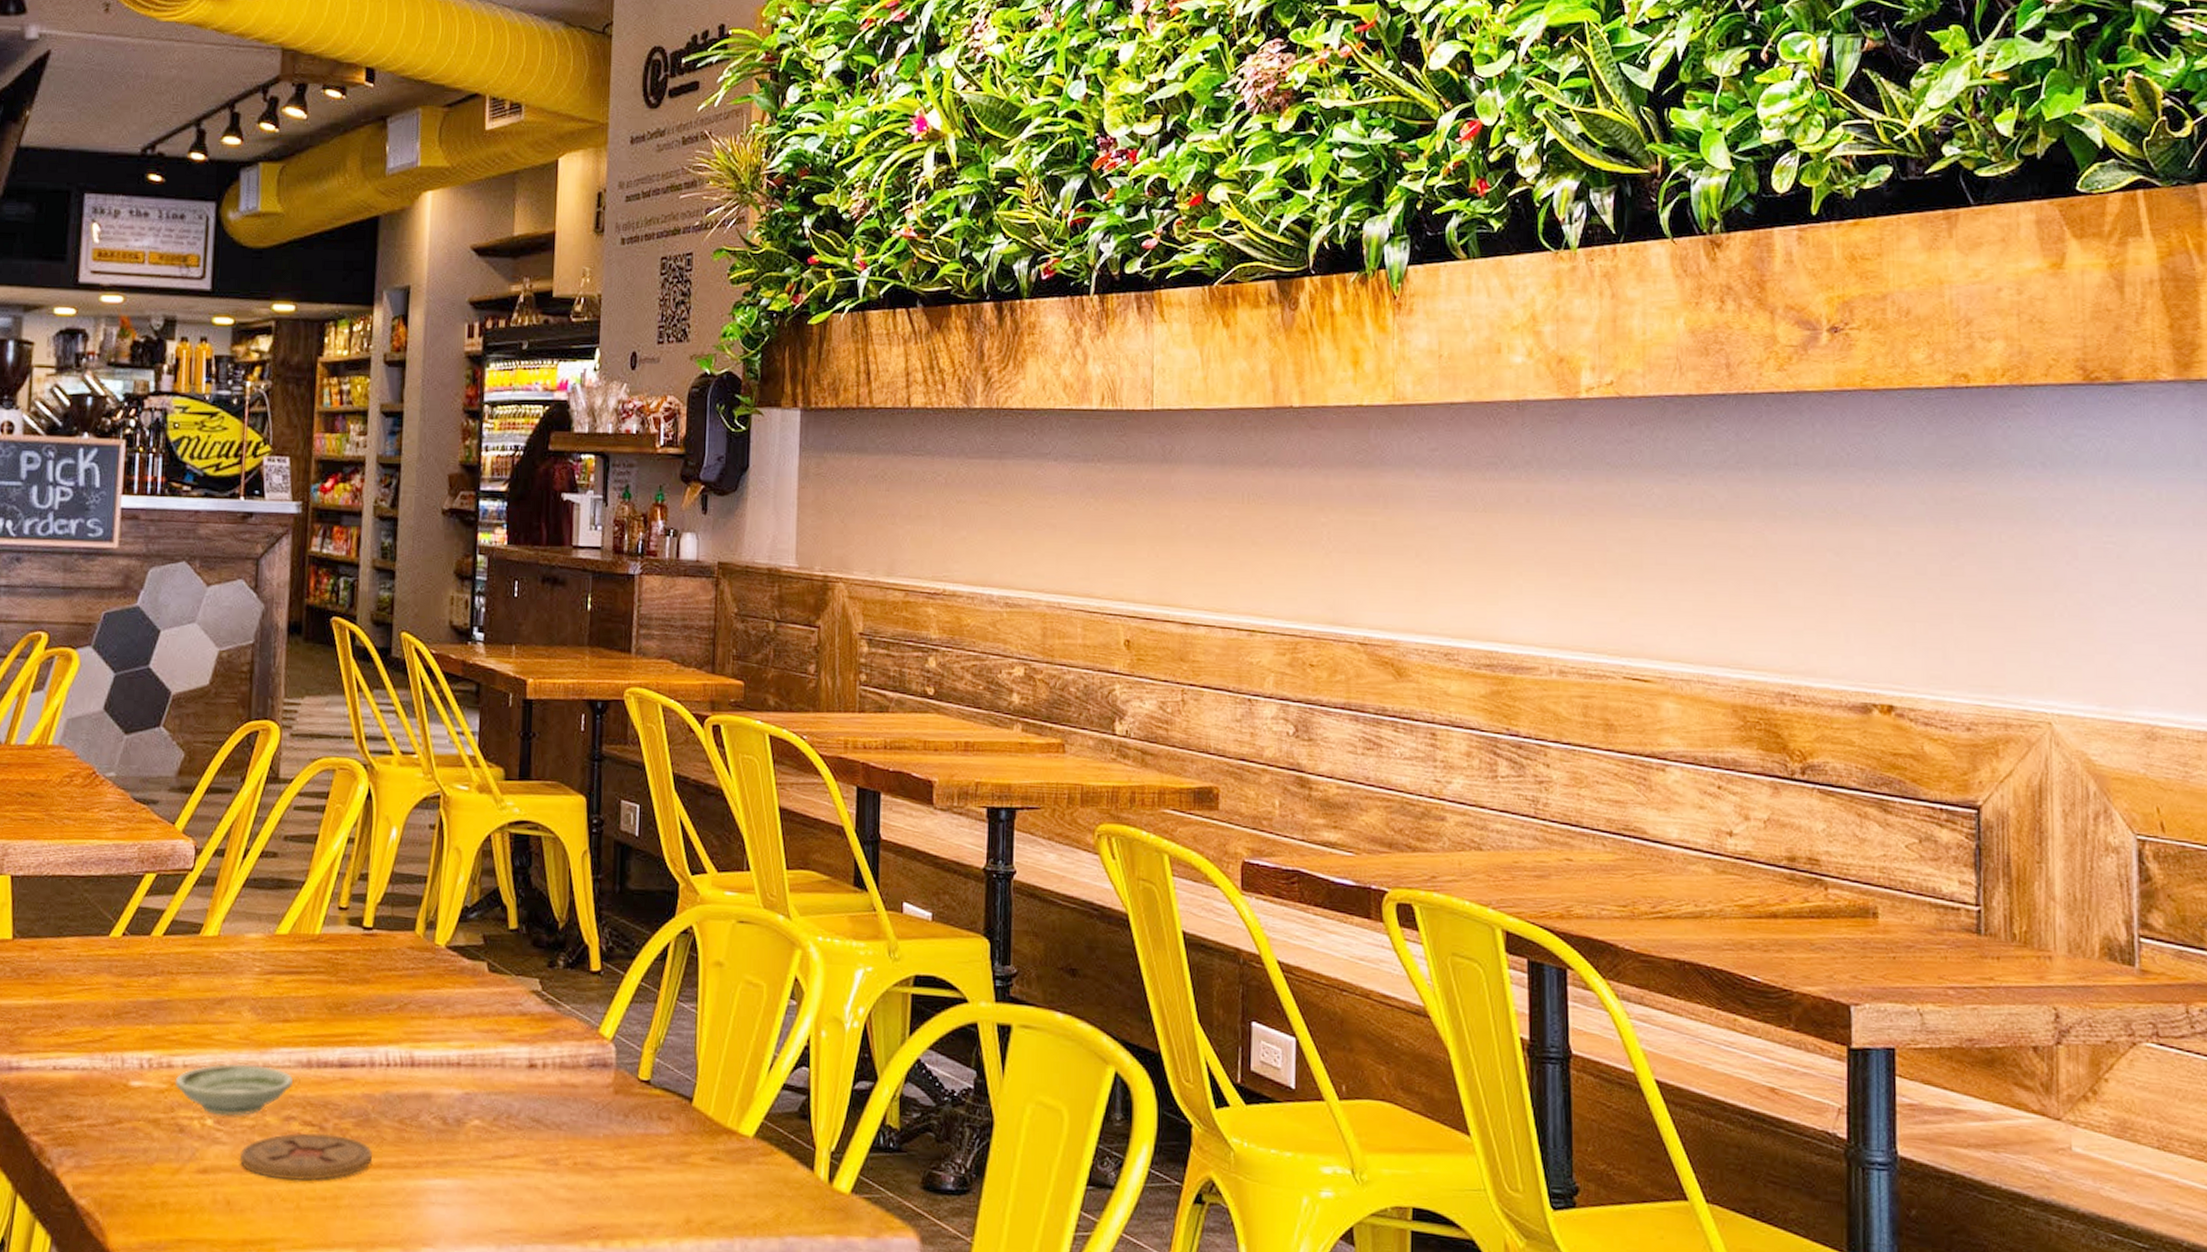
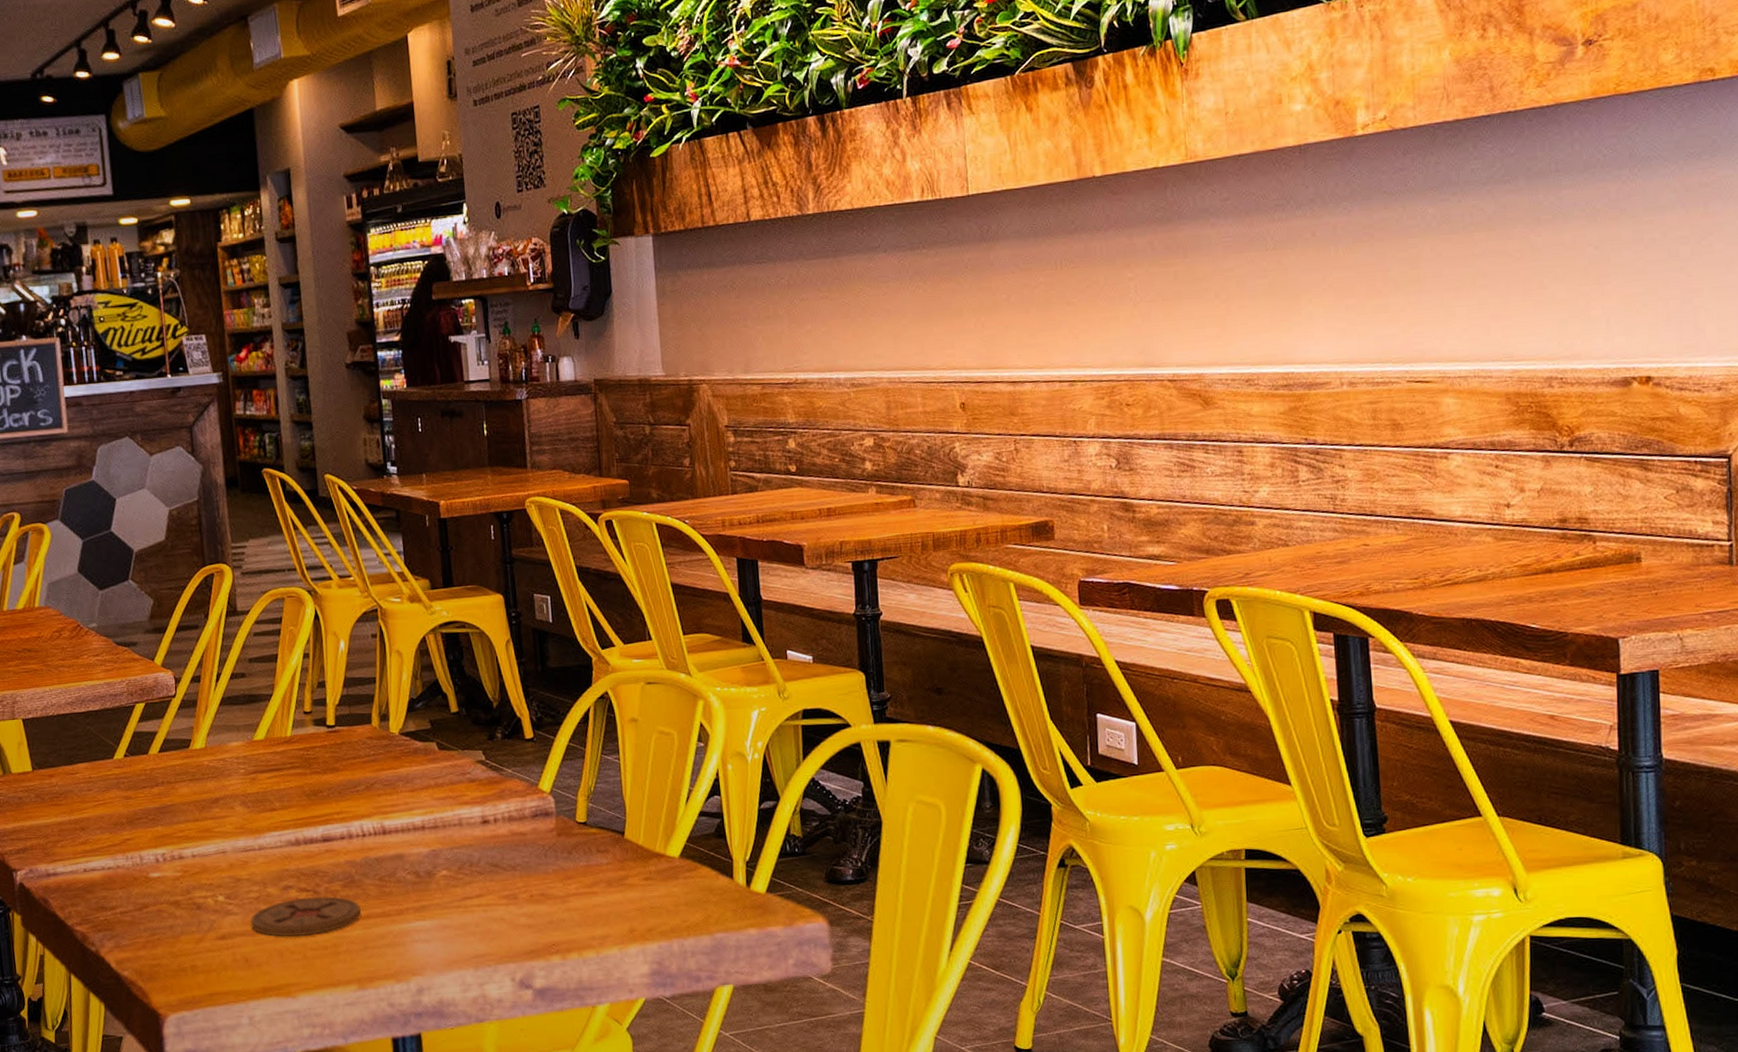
saucer: present [175,1064,293,1116] -> none [187,848,286,892]

